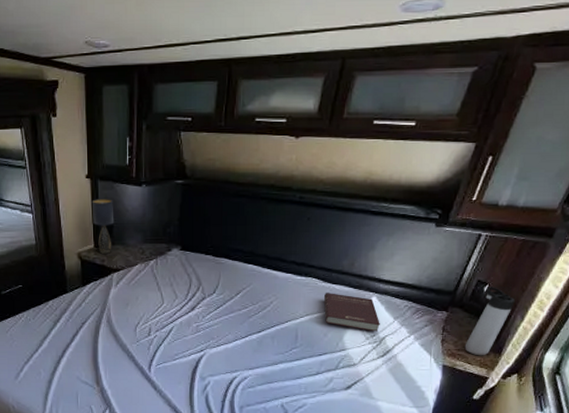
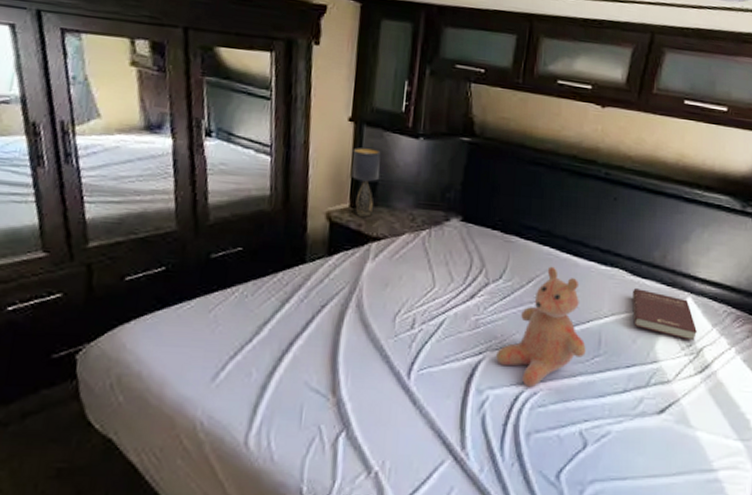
stuffed animal: none [214,280,285,374] -> present [496,266,586,388]

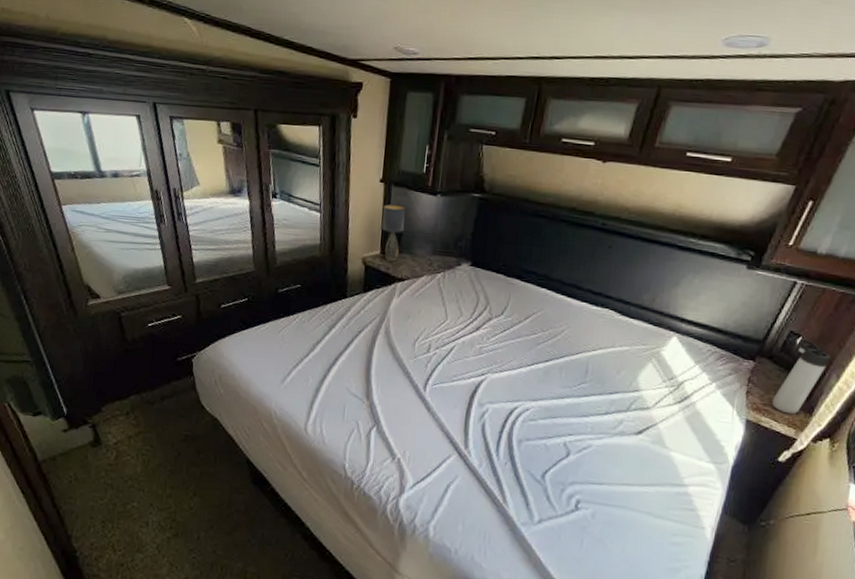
stuffed animal: present [496,266,586,388] -> none [496,305,574,405]
book: present [632,288,697,341] -> none [619,327,680,375]

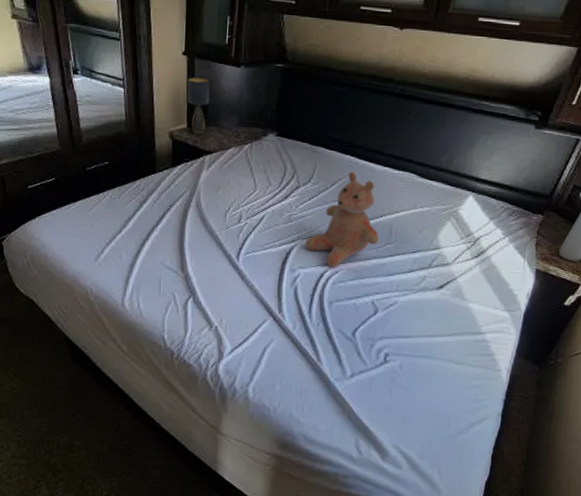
stuffed animal: none [496,305,574,405] -> present [305,171,379,268]

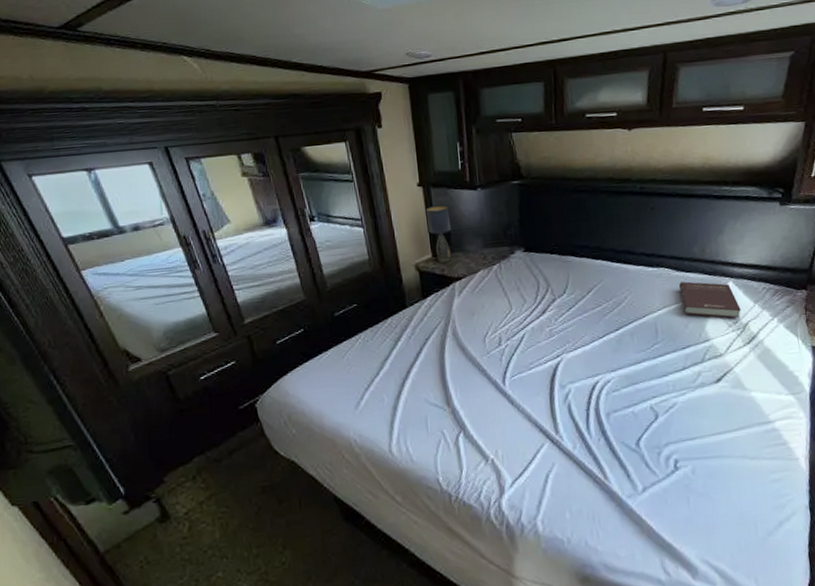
stuffed animal: present [305,171,379,268] -> none [571,276,646,378]
book: none [420,189,476,232] -> present [678,281,741,318]

